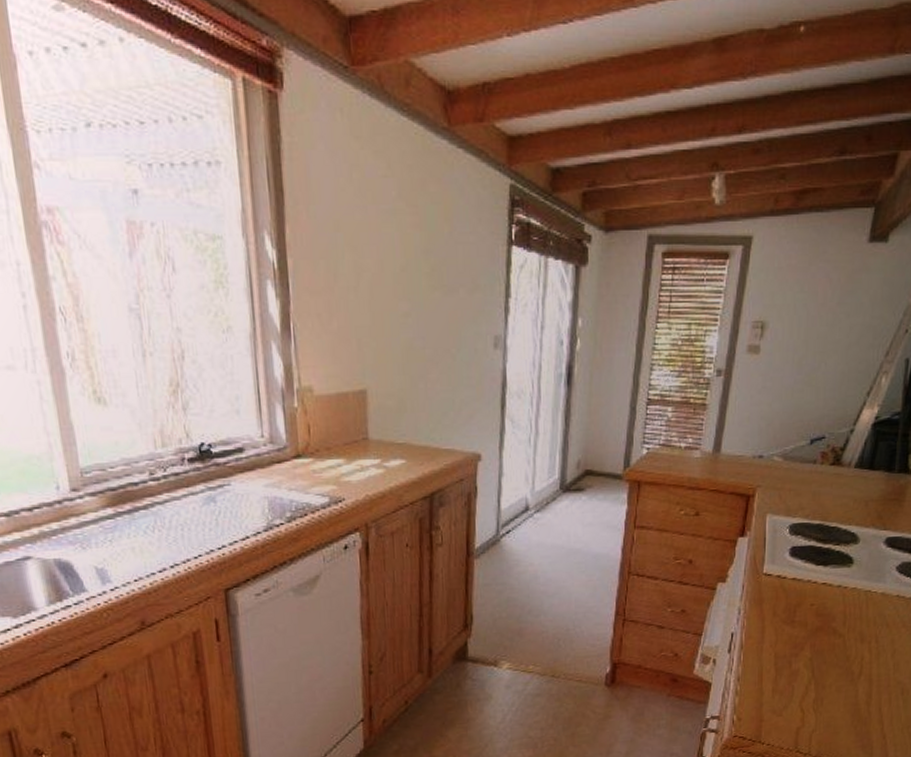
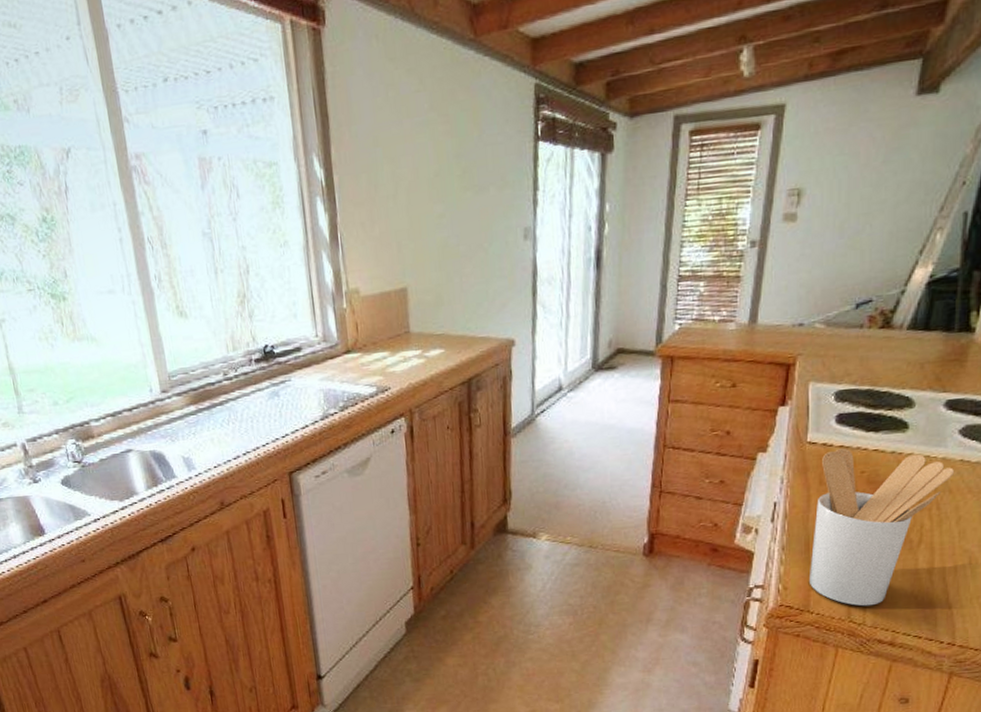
utensil holder: none [761,580,892,737] -> present [808,448,955,607]

